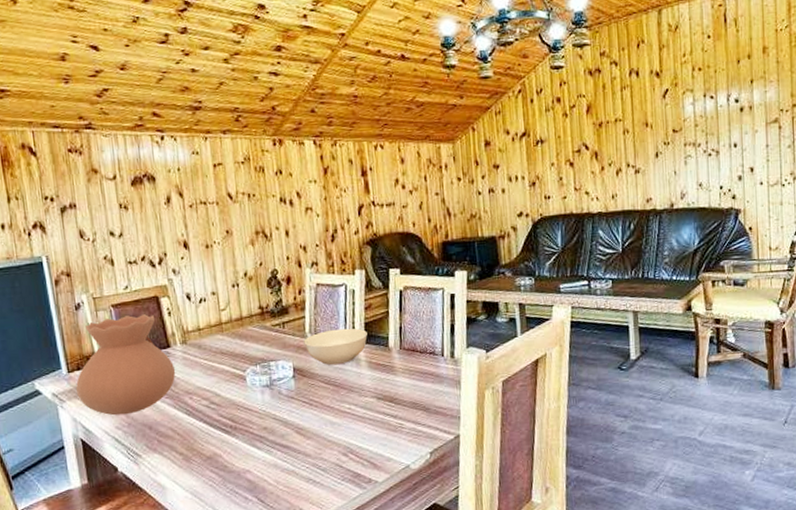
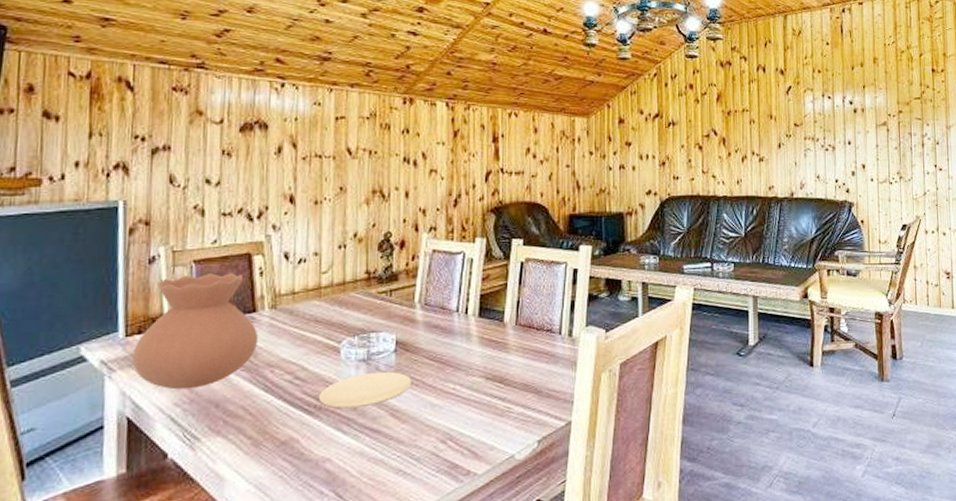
plate: none [232,395,311,429] -> present [318,371,411,409]
bowl: present [304,328,368,366] -> none [411,299,482,340]

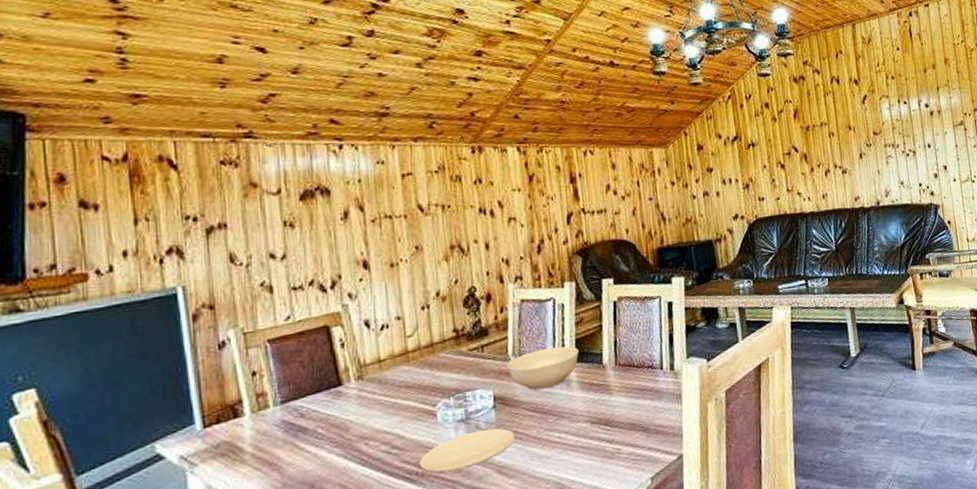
money bag: present [132,273,259,390] -> none [214,348,349,476]
bowl: none [411,299,482,340] -> present [506,346,579,390]

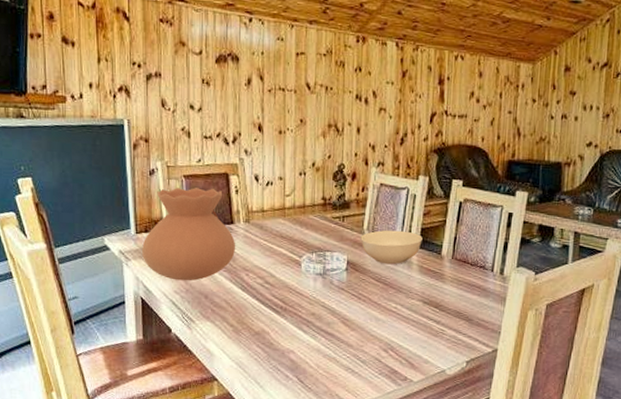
money bag: none [214,348,349,476] -> present [142,188,236,281]
plate: present [419,428,515,473] -> none [284,285,359,314]

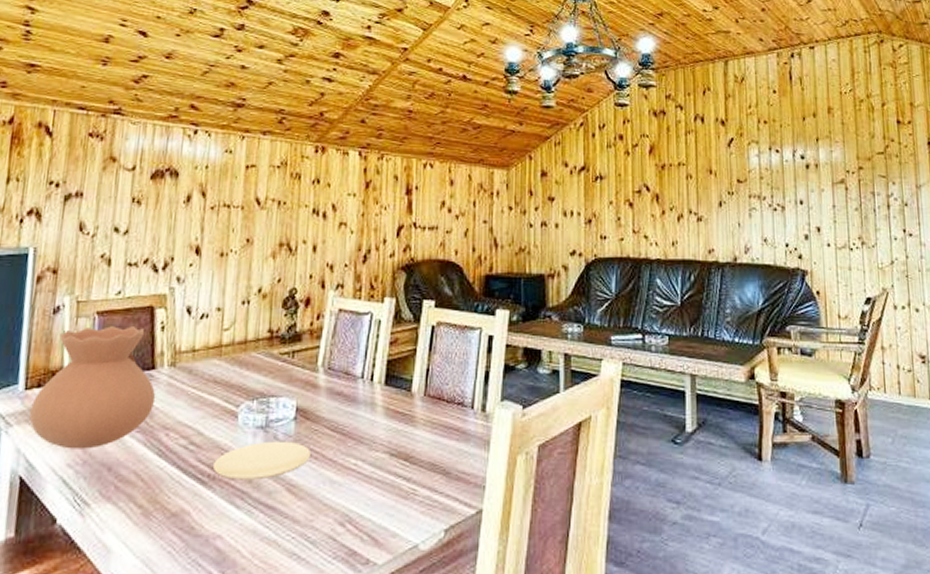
plate: none [284,285,359,314] -> present [212,441,310,480]
bowl: present [360,230,423,265] -> none [313,365,389,409]

